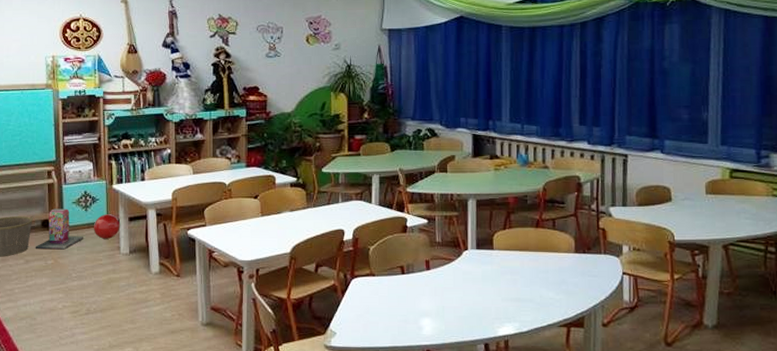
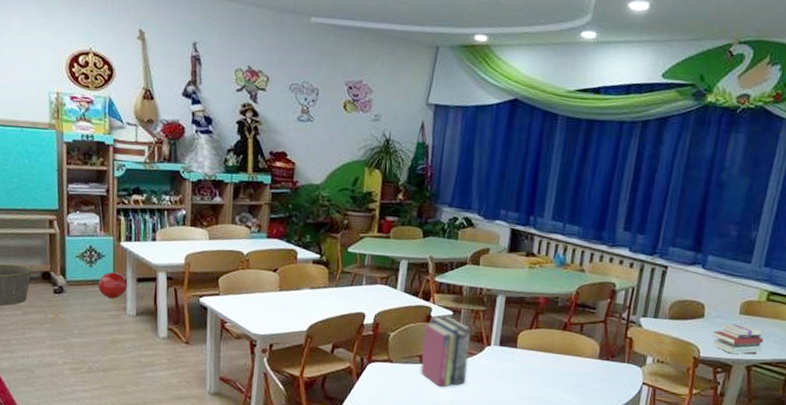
toy box: present [35,209,83,250] -> none [34,260,87,305]
books: none [402,224,449,296] -> present [420,316,472,387]
books: none [684,203,736,235] -> present [713,323,764,354]

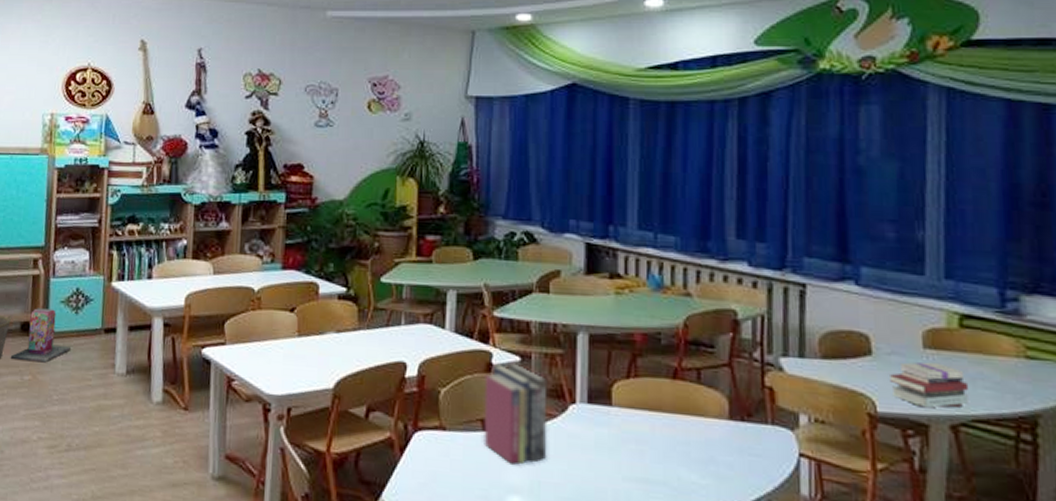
toy box: none [34,260,87,305] -> present [10,308,70,363]
ball: present [98,271,128,298] -> none [83,318,118,353]

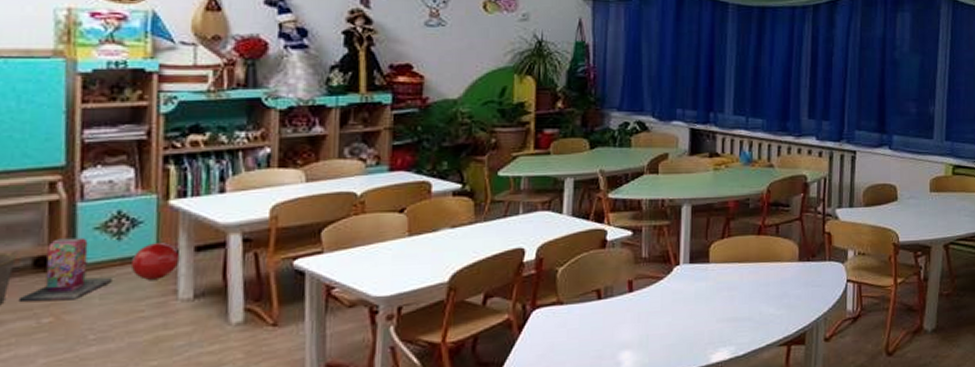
ball: none [83,318,118,353] -> present [130,241,180,280]
books: present [484,363,548,465] -> none [598,237,656,324]
books: present [890,361,969,408] -> none [908,201,956,235]

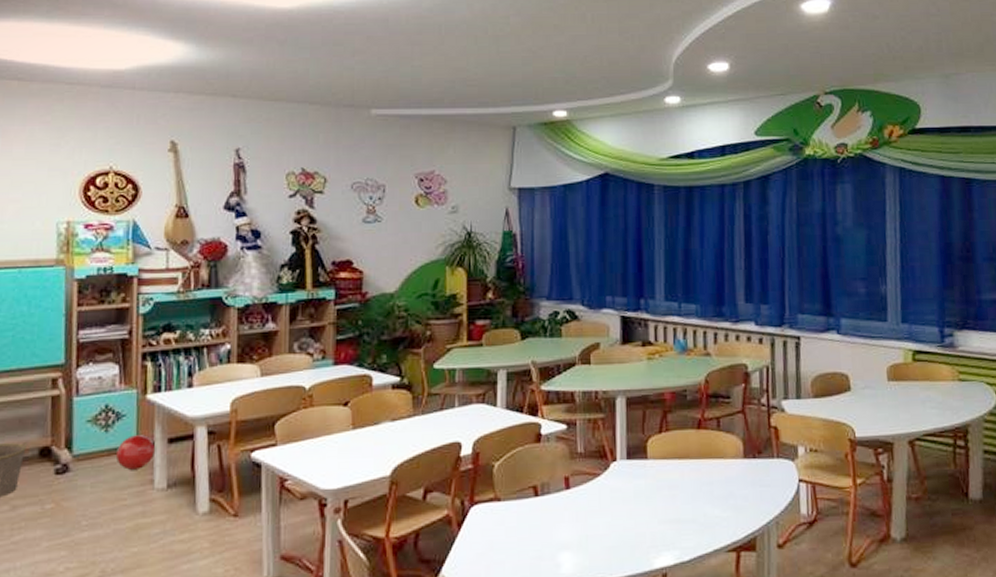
toy box: present [18,238,112,303] -> none [27,430,101,489]

